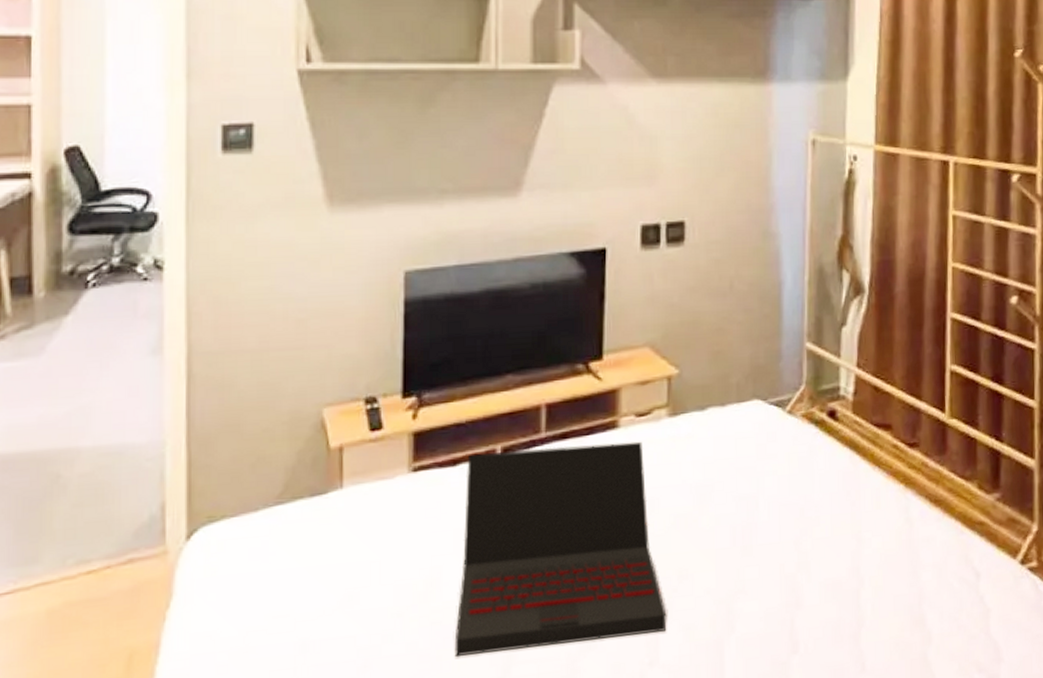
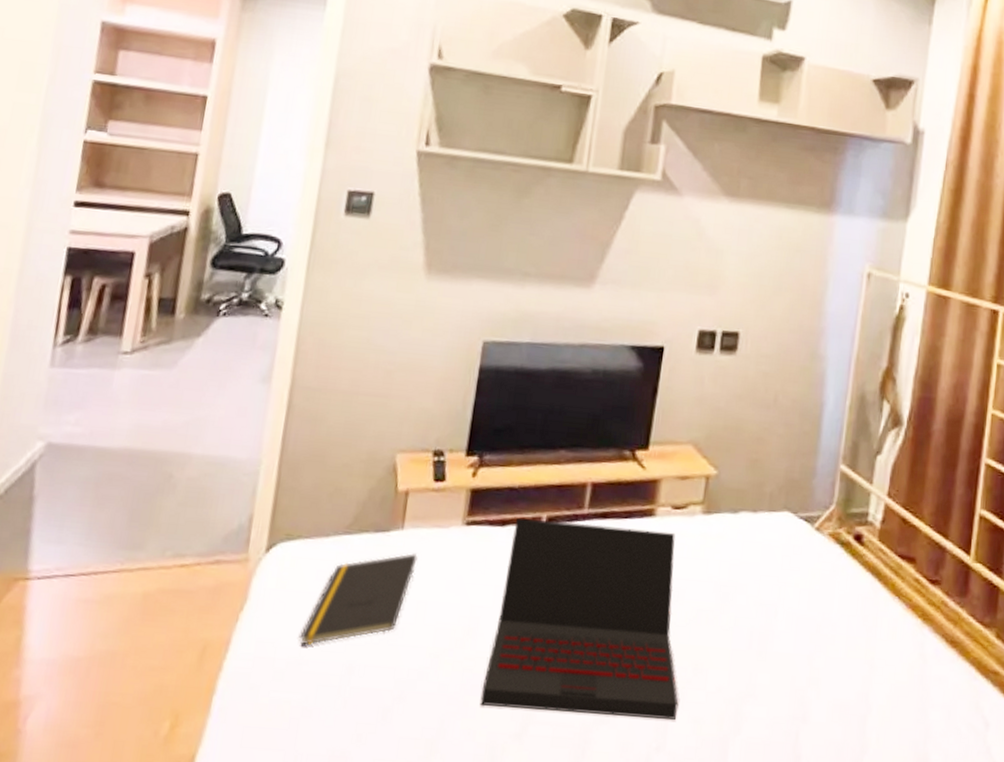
notepad: none [241,511,363,633] -> present [300,552,418,646]

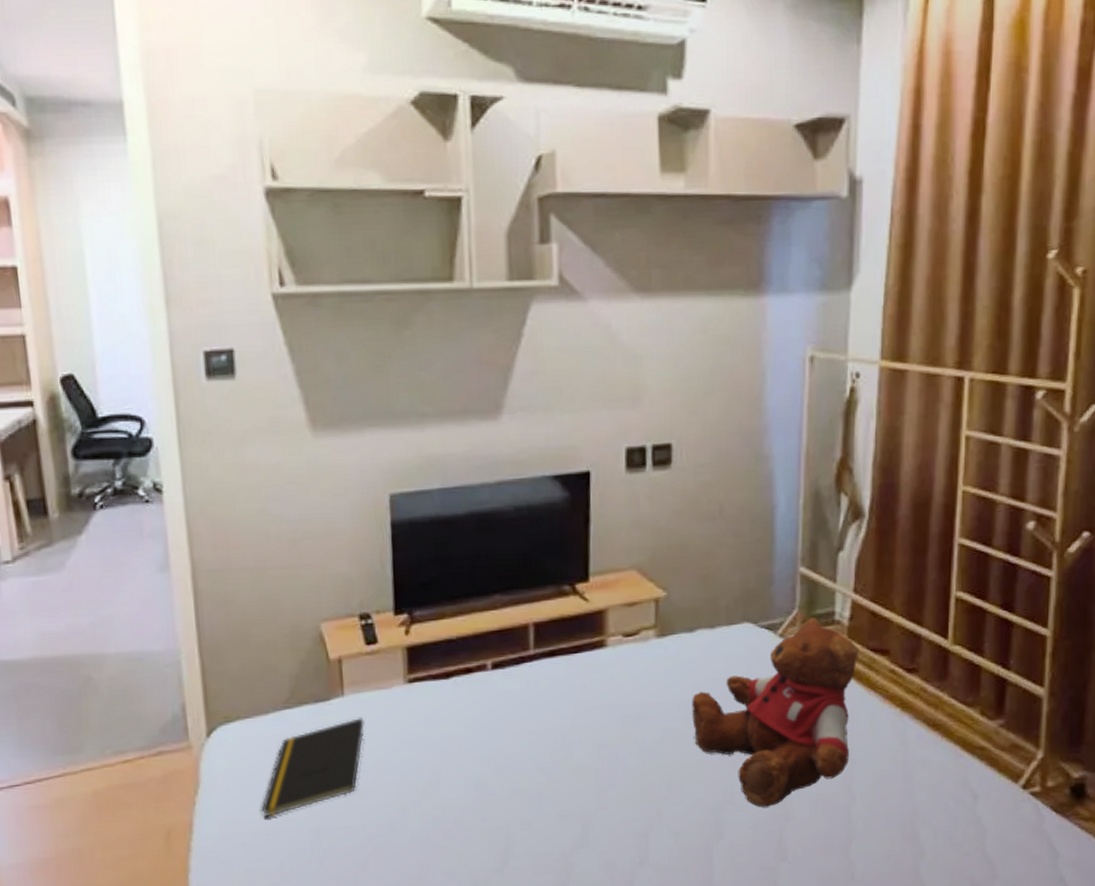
laptop: present [480,518,679,720] -> none [455,660,657,847]
teddy bear: none [725,516,887,706] -> present [692,618,858,807]

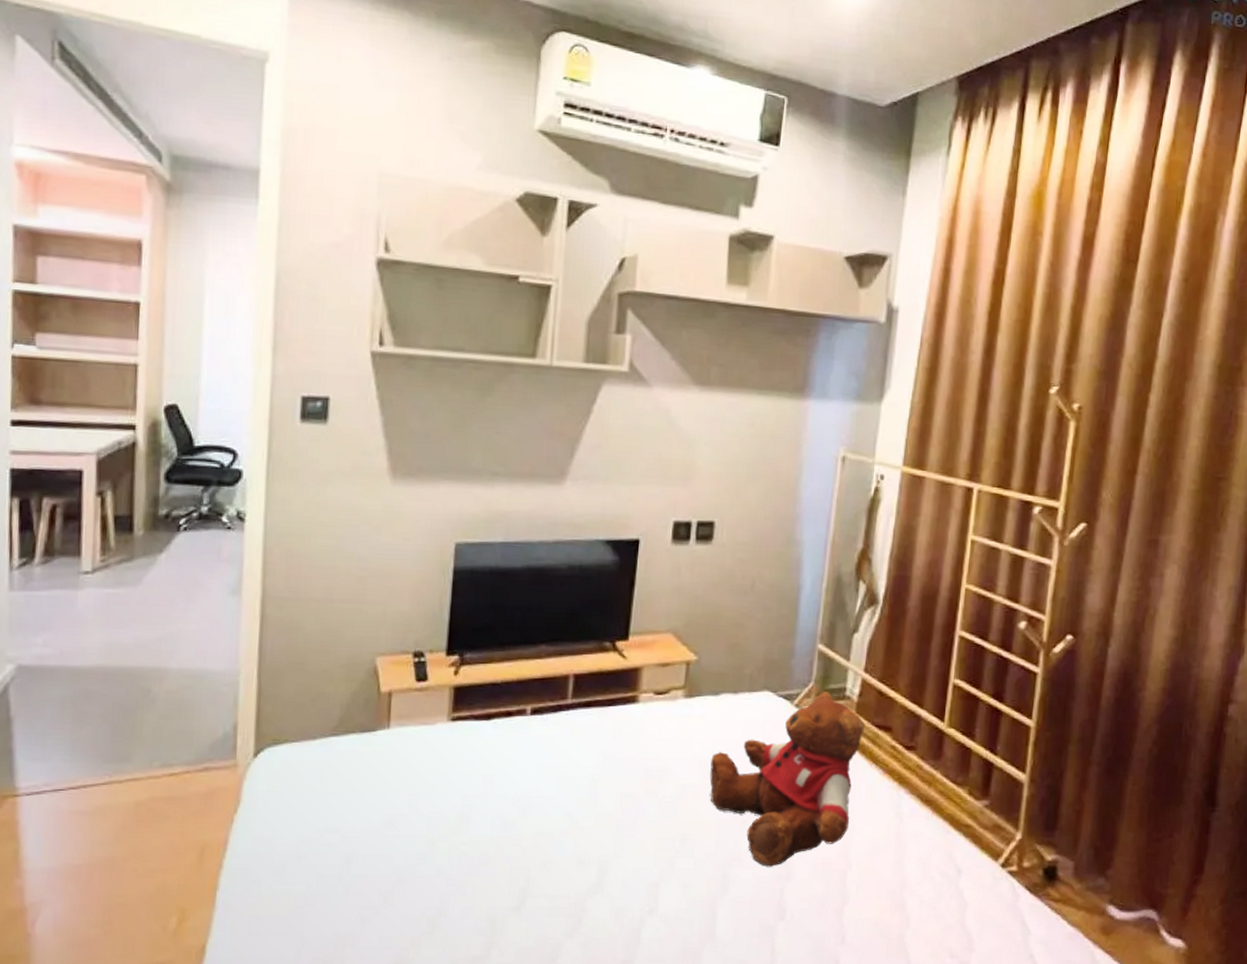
notepad: present [261,716,365,818] -> none [296,749,406,841]

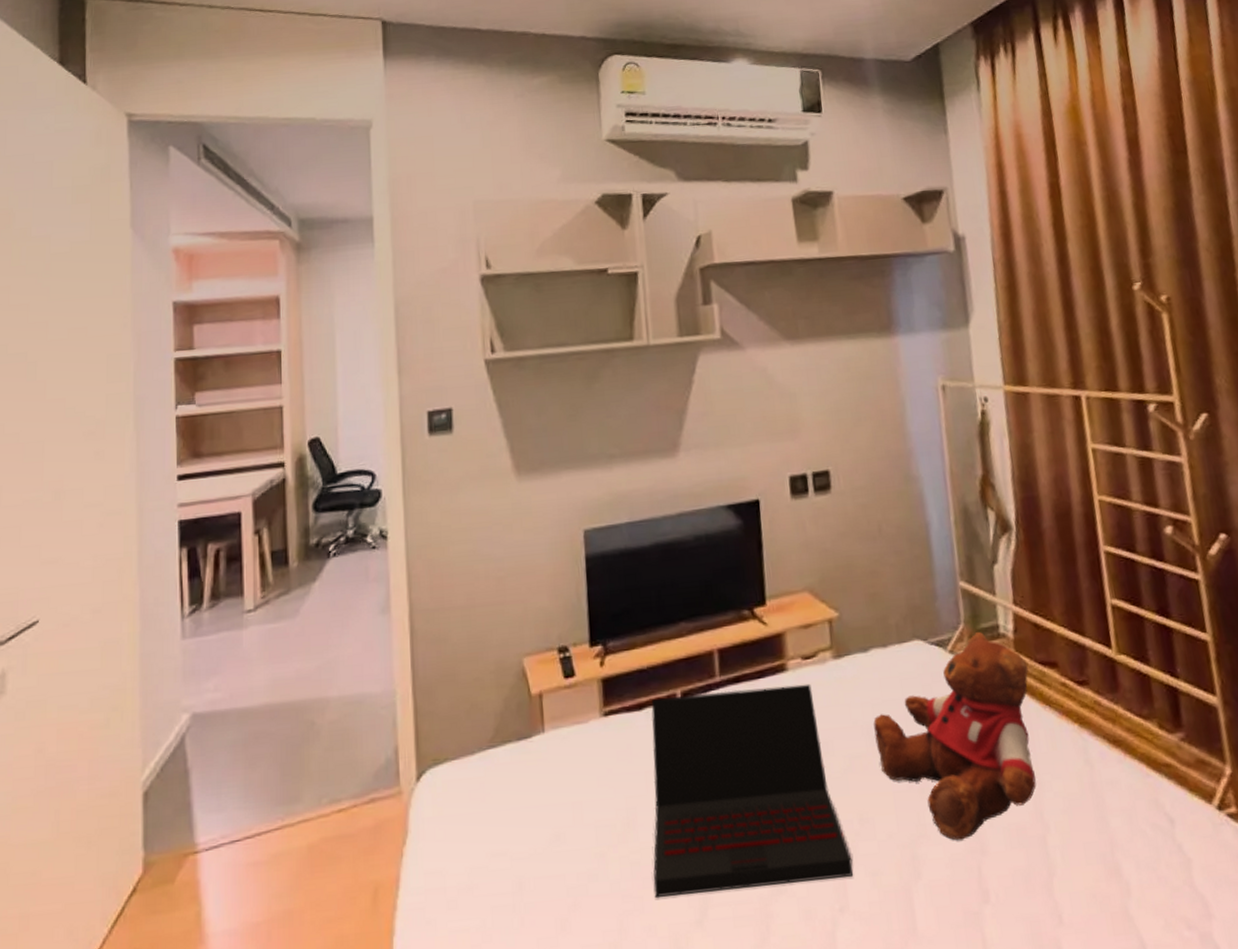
laptop: none [477,712,668,885] -> present [651,683,854,897]

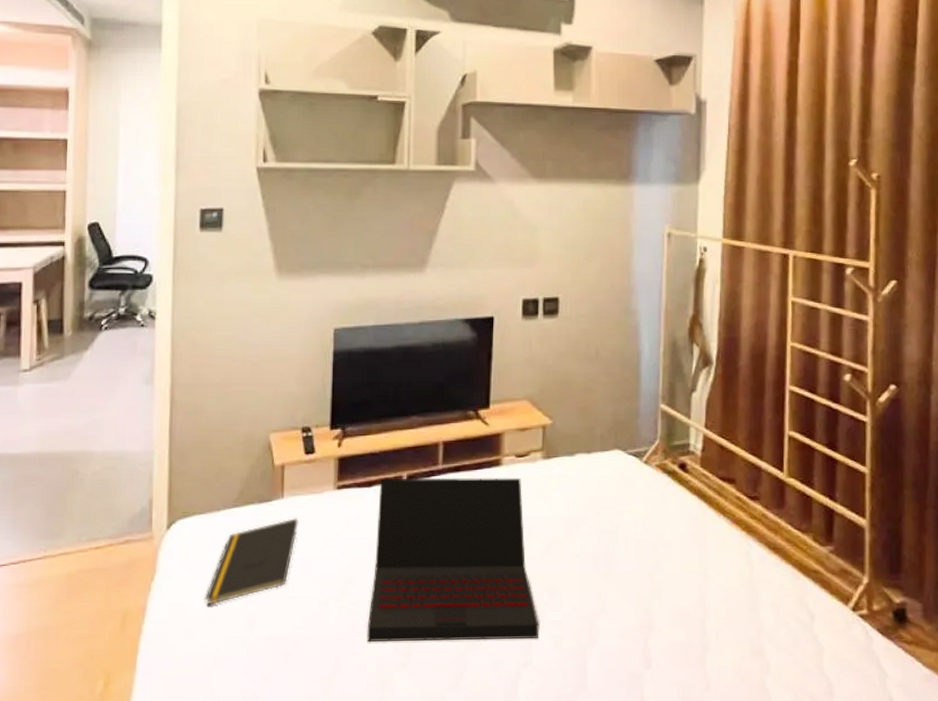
notepad: none [465,754,564,869] -> present [205,517,298,605]
teddy bear: present [873,632,1036,840] -> none [571,448,710,617]

